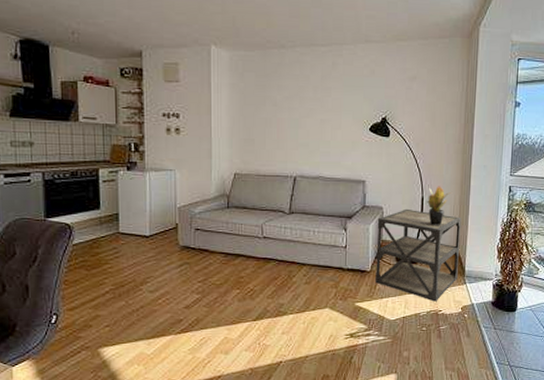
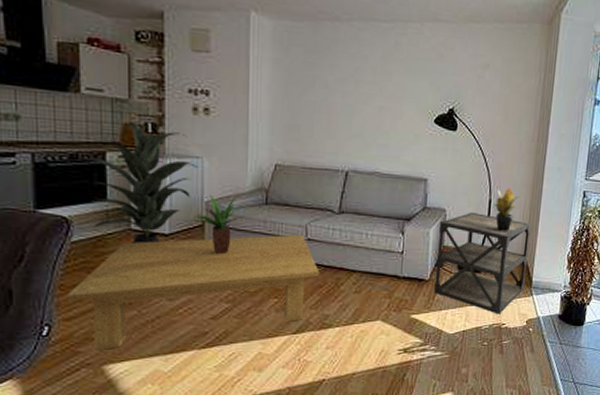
coffee table: none [70,233,274,335] -> present [66,234,320,350]
indoor plant: none [79,142,171,244] -> present [80,120,198,244]
potted plant: none [166,201,211,252] -> present [190,195,245,255]

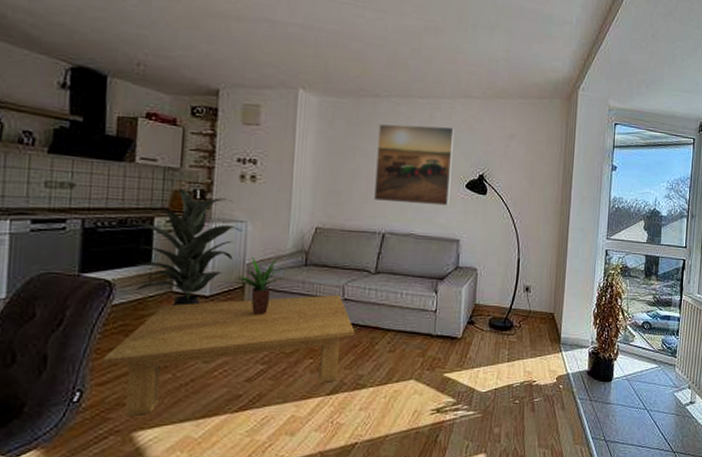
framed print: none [336,51,422,143] -> present [374,124,454,206]
side table: present [434,211,531,314] -> none [466,270,558,372]
potted plant: present [494,188,522,232] -> none [522,247,548,290]

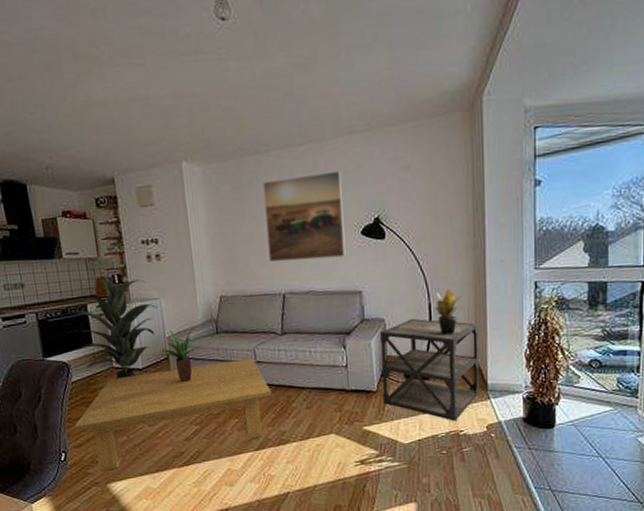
side table: none [466,270,558,372] -> present [379,318,480,421]
potted plant: none [522,247,548,290] -> present [434,289,464,336]

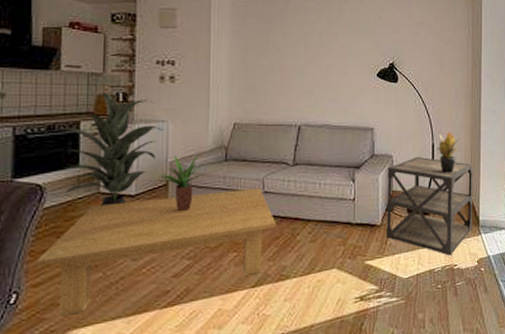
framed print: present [263,170,346,262] -> none [289,18,362,95]

